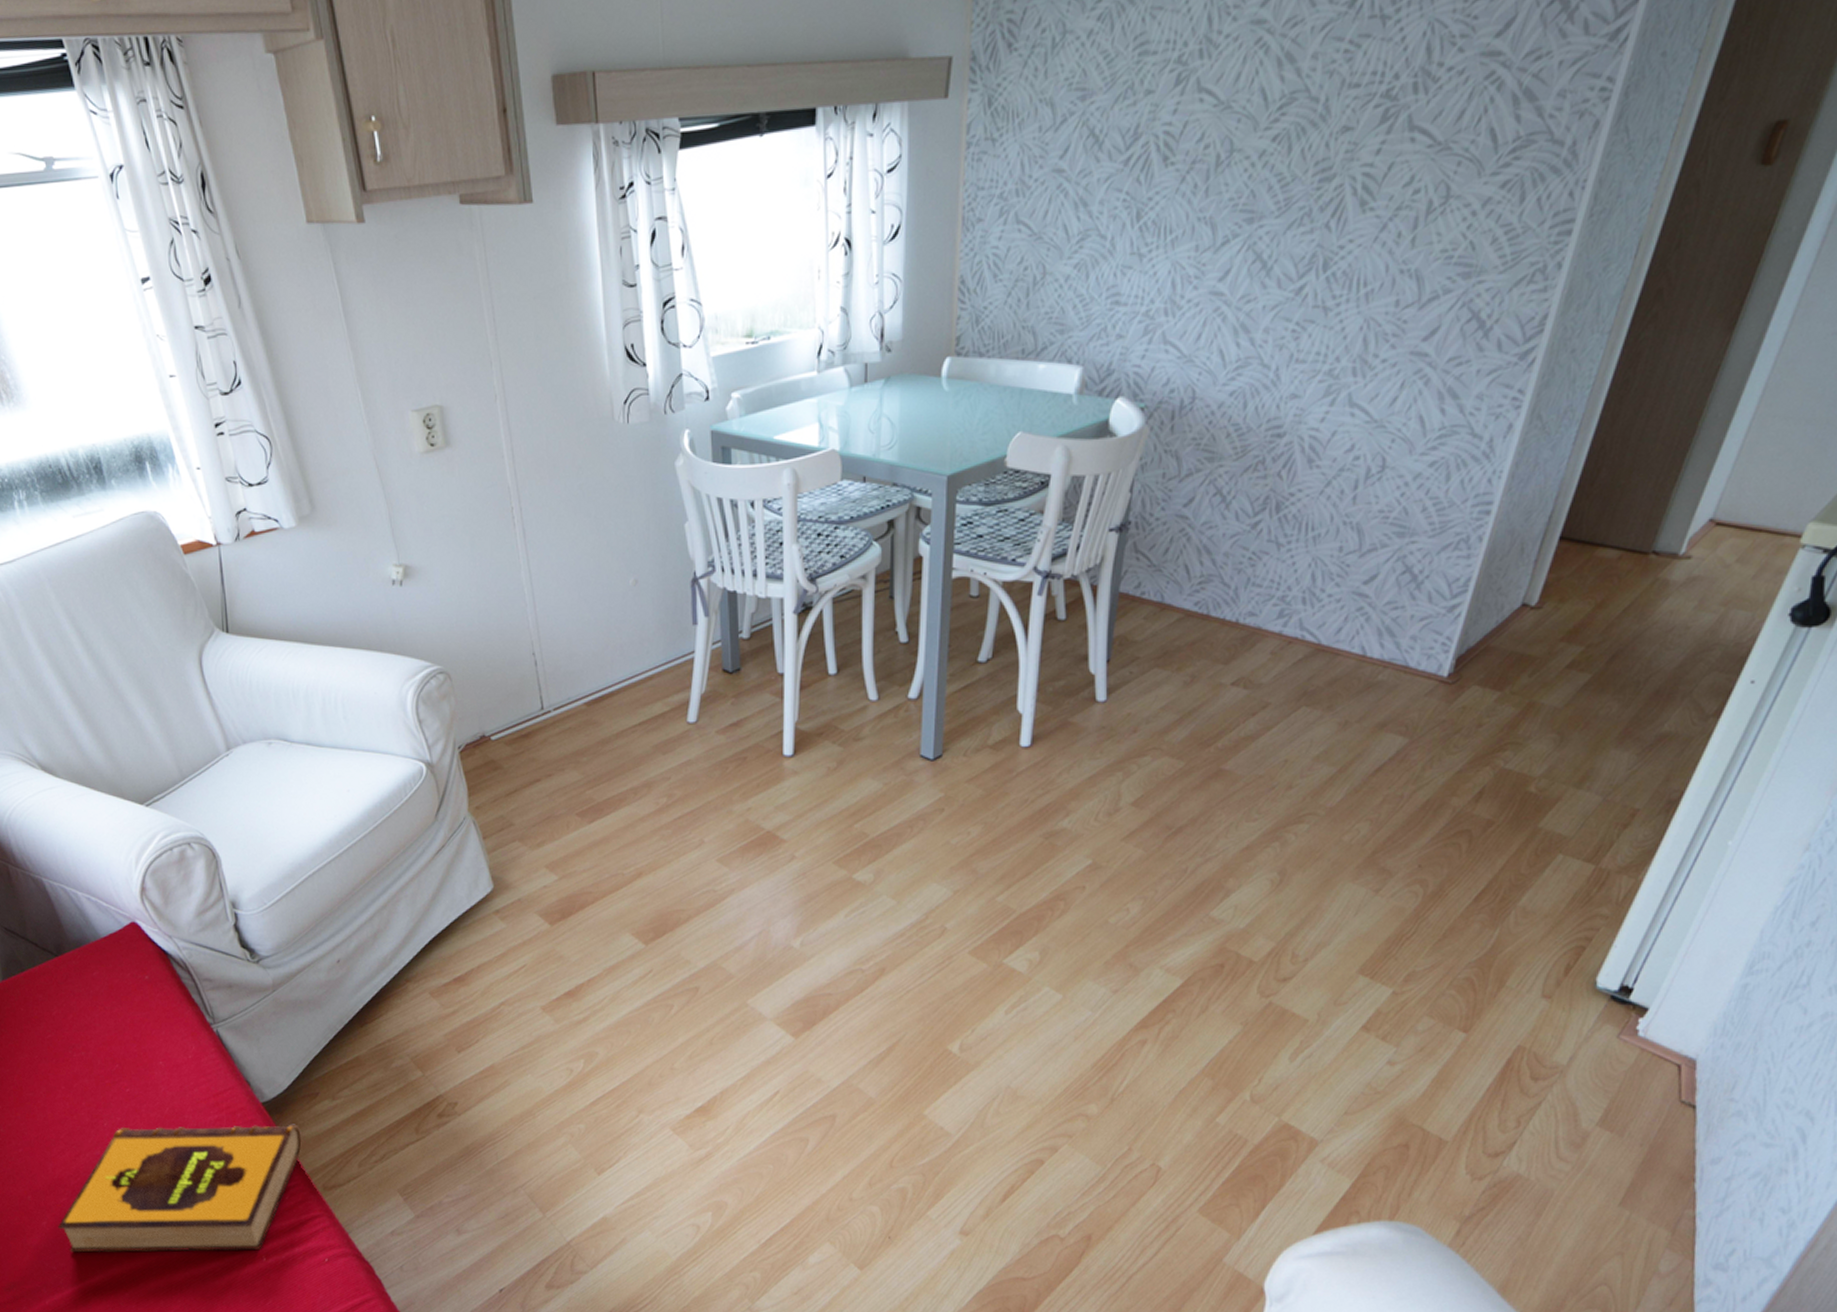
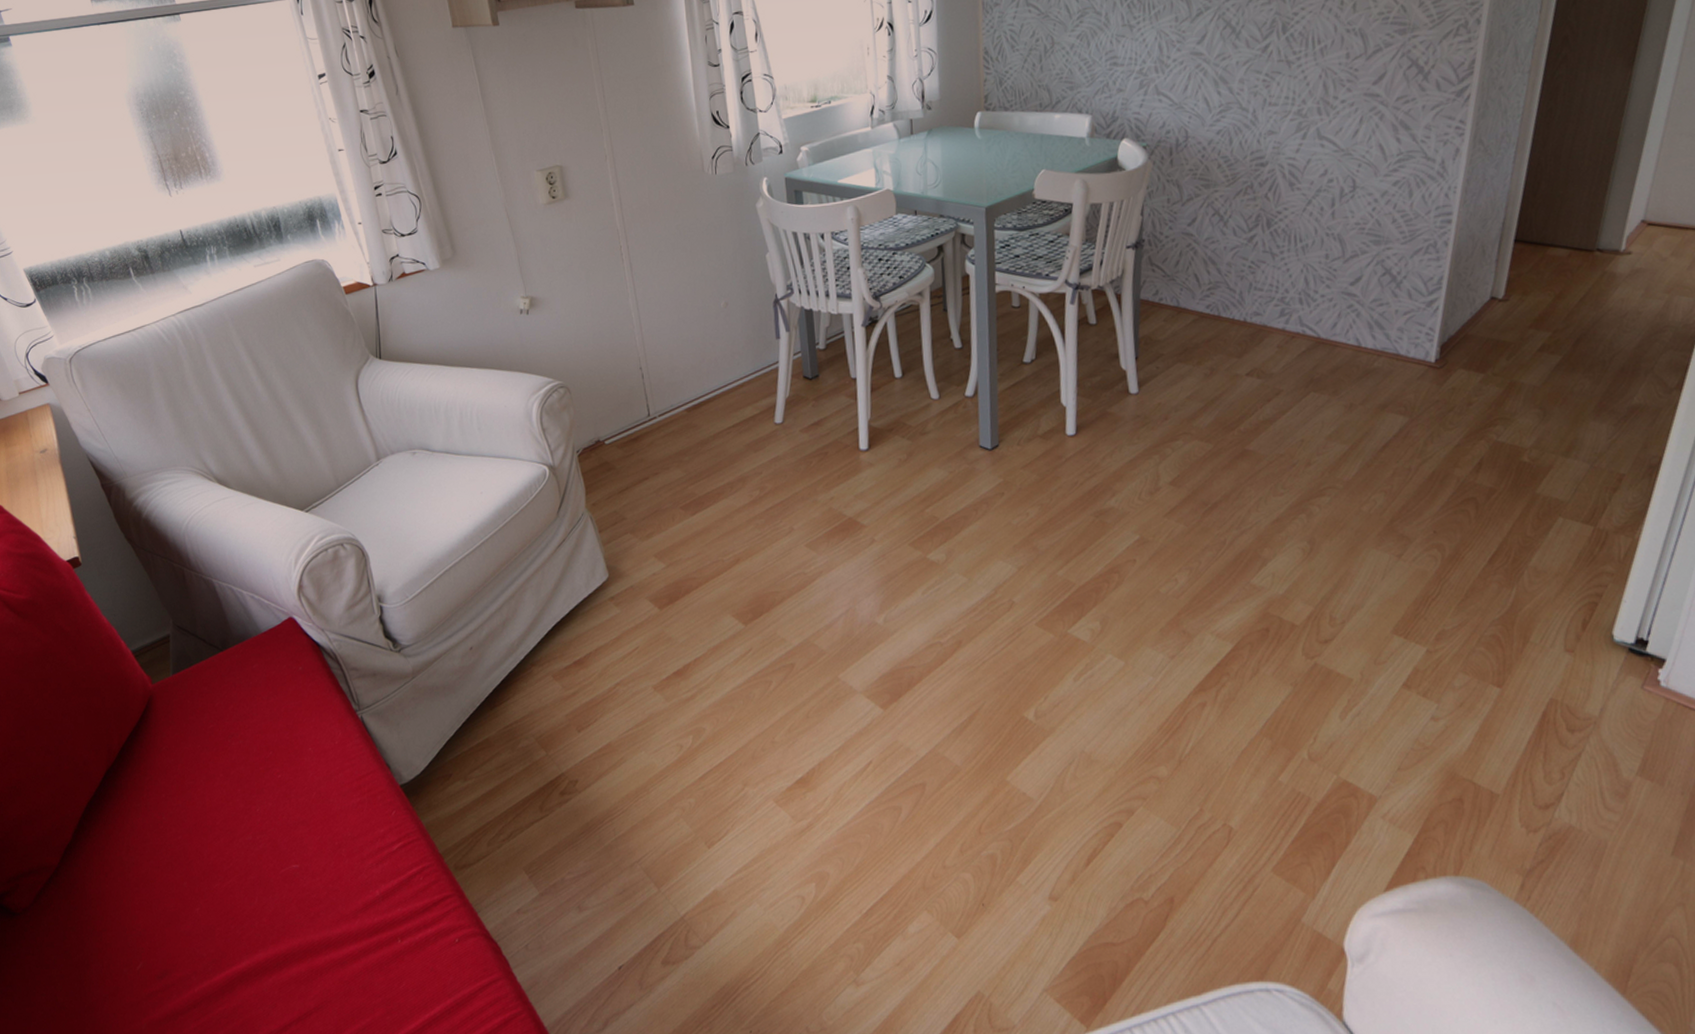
hardback book: present [58,1124,302,1253] -> none [210,805,436,938]

